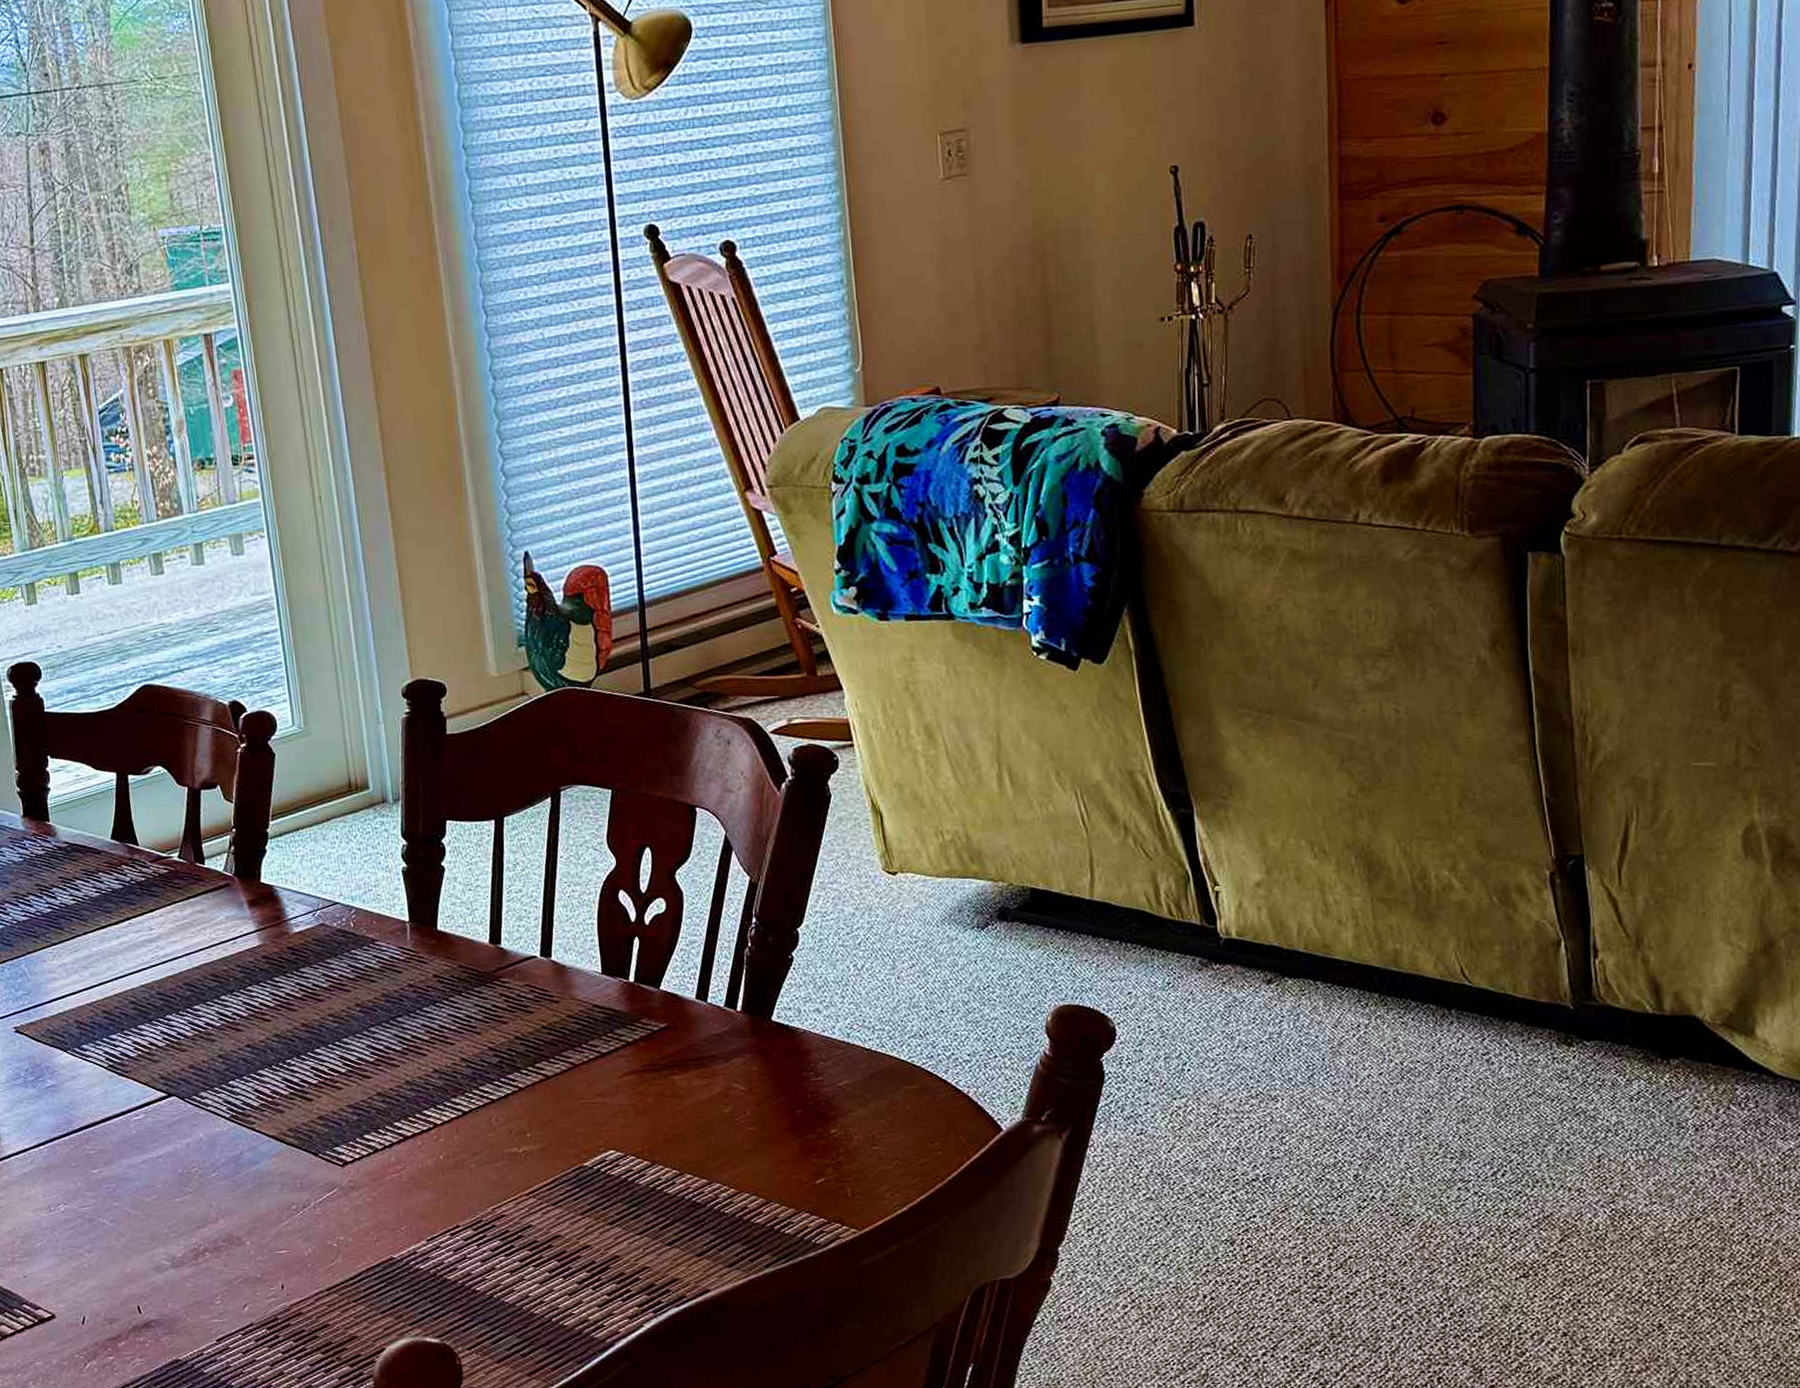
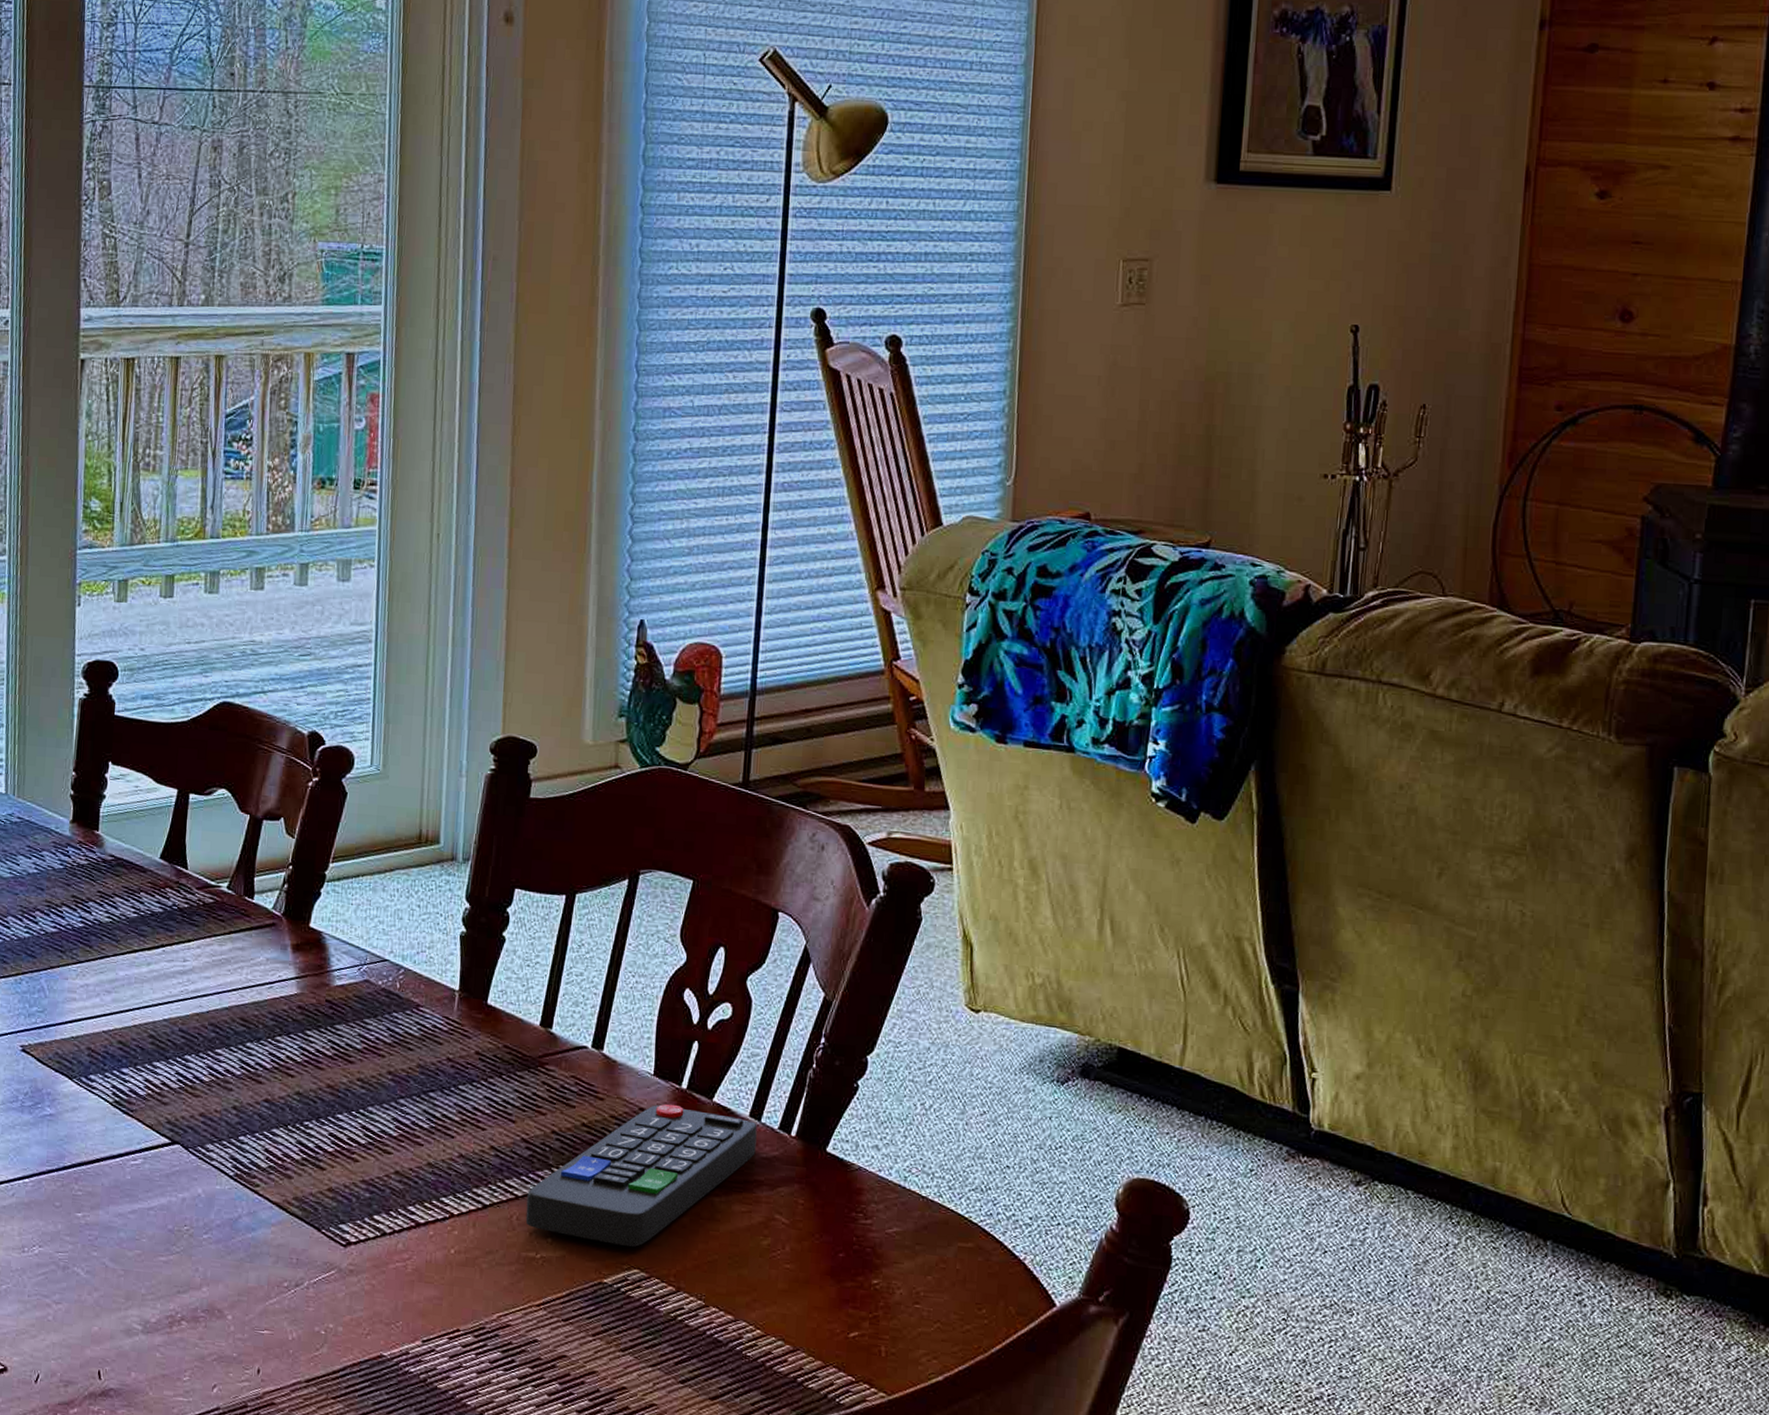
remote control: none [501,997,706,1131] -> present [525,1103,757,1247]

